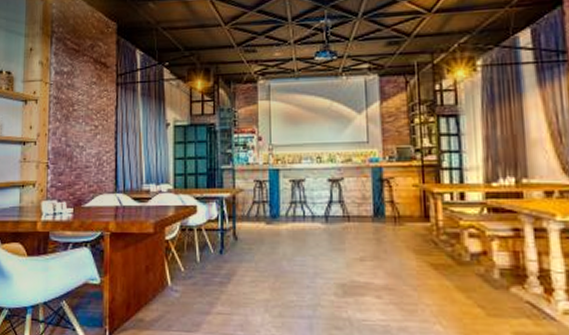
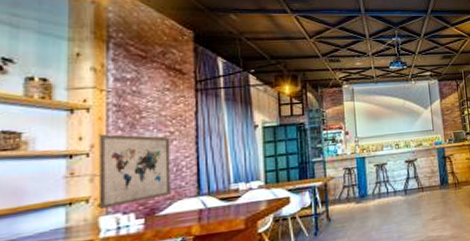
wall art: none [41,124,95,194] -> present [98,134,171,209]

